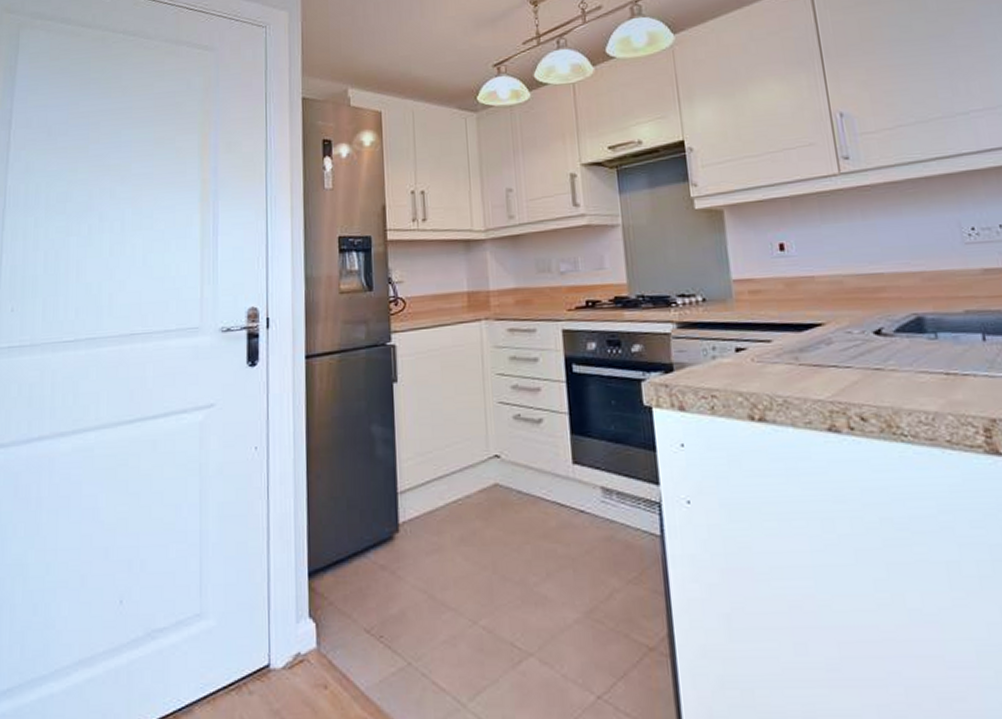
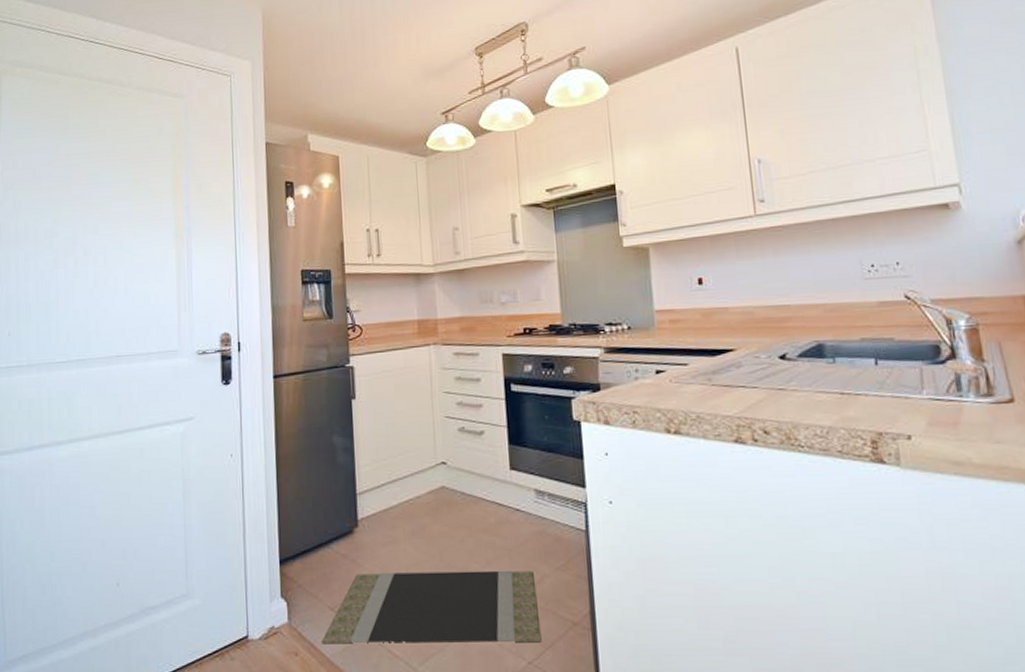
doormat: none [354,584,612,673] -> present [321,570,542,643]

